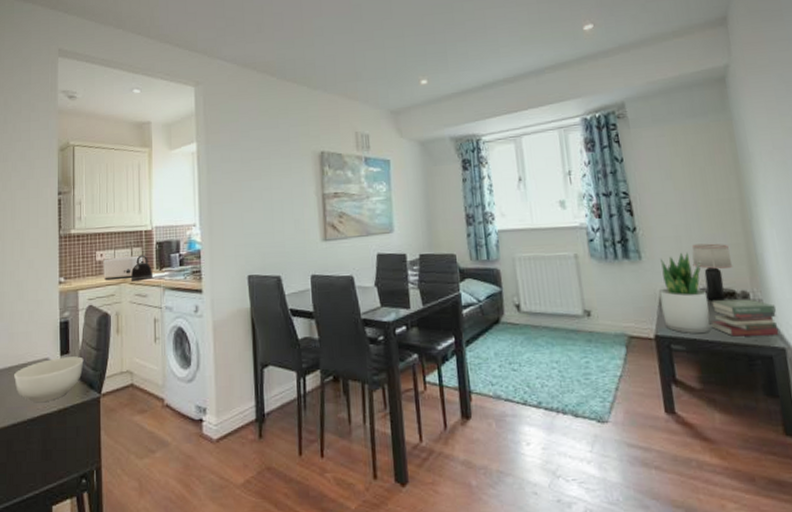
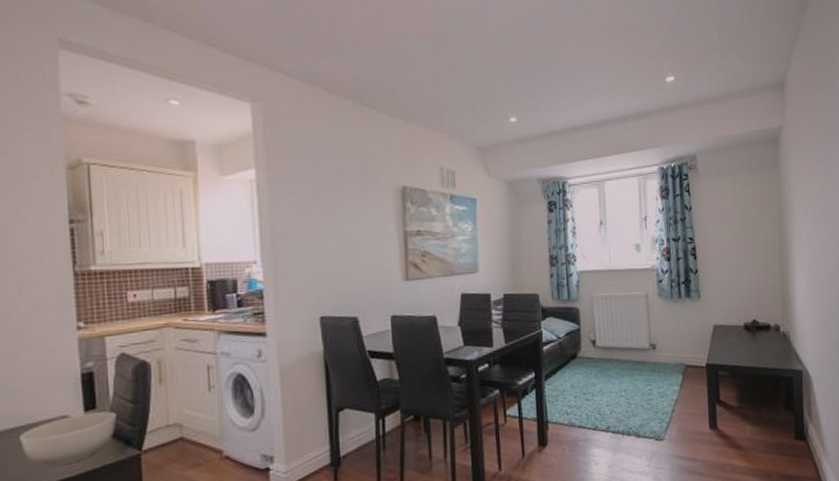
toaster: present [103,255,143,281] -> none [137,295,191,325]
kettle: present [130,255,154,282] -> none [174,295,205,325]
planter: present [659,252,710,334] -> none [712,292,750,361]
table lamp: present [691,243,733,302] -> none [740,284,770,334]
books: present [711,299,780,337] -> none [750,331,799,363]

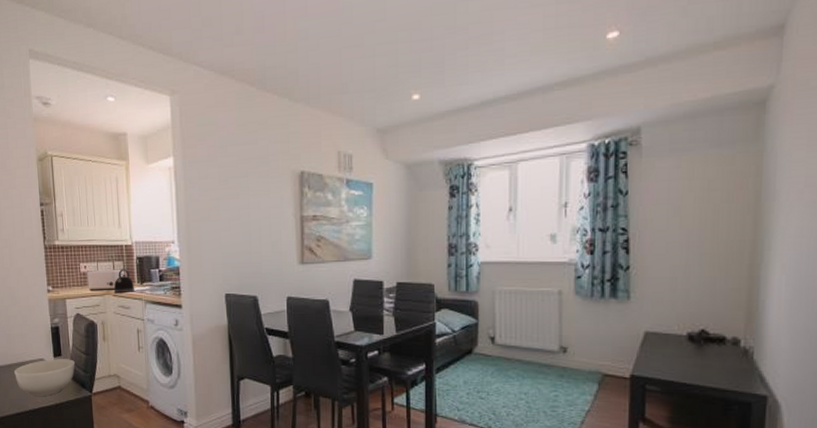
toaster: none [137,295,191,325] -> present [87,269,125,292]
kettle: none [174,295,205,325] -> present [113,269,135,294]

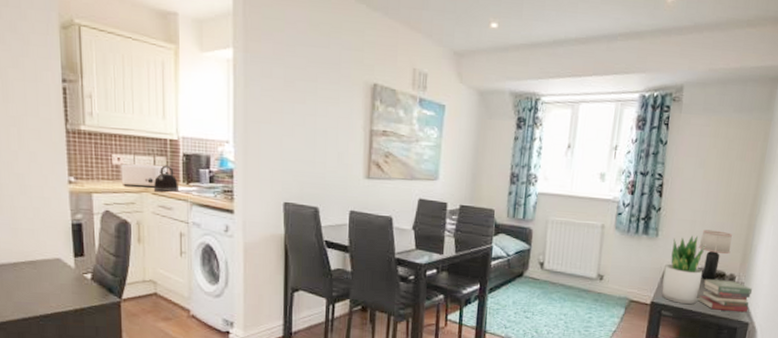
bowl: present [14,359,75,397] -> none [21,259,102,301]
planter: none [643,294,695,377] -> present [662,235,706,305]
table lamp: none [684,287,729,347] -> present [698,229,732,281]
books: none [692,345,766,384] -> present [698,279,752,313]

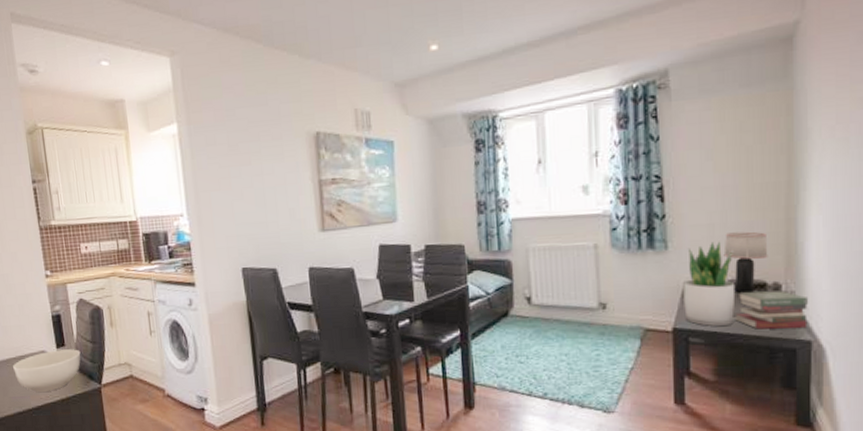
bowl: none [21,259,102,301] -> present [13,349,81,393]
toaster: present [121,163,168,188] -> none [89,247,131,274]
kettle: present [153,165,180,193] -> none [119,247,143,275]

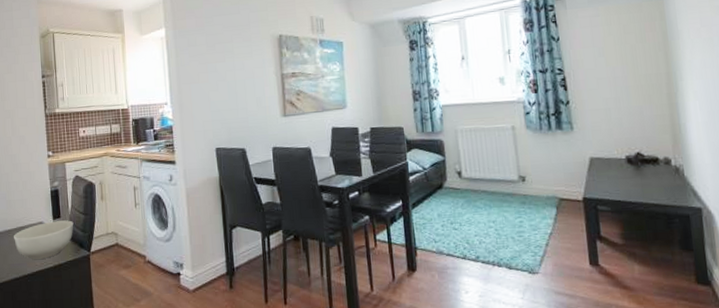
planter: present [683,241,736,327] -> none [589,123,634,196]
table lamp: present [723,231,768,294] -> none [619,114,658,168]
books: present [735,290,808,330] -> none [635,164,697,198]

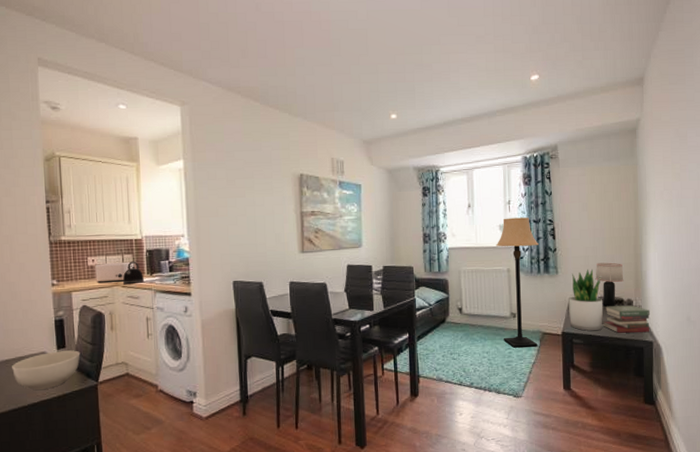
toaster: none [86,131,122,154] -> present [95,261,135,284]
kettle: none [111,131,132,155] -> present [122,261,145,285]
lamp: none [496,67,554,216] -> present [496,217,539,348]
planter: none [589,123,634,196] -> present [569,269,603,331]
table lamp: none [619,114,658,168] -> present [595,262,624,307]
books: none [635,164,697,198] -> present [603,305,650,333]

